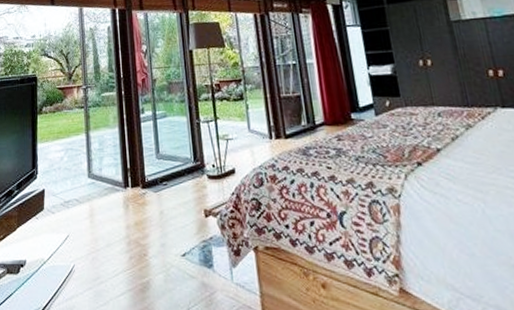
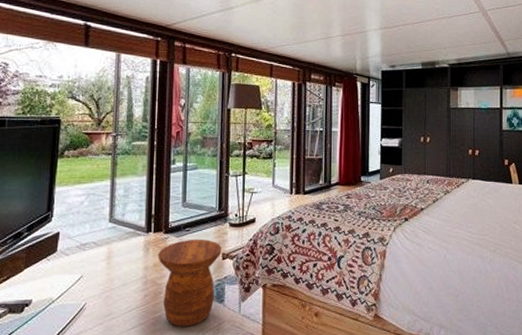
side table: none [138,193,203,295] -> present [158,239,222,327]

